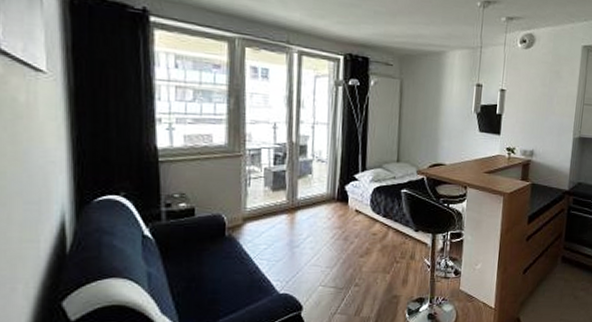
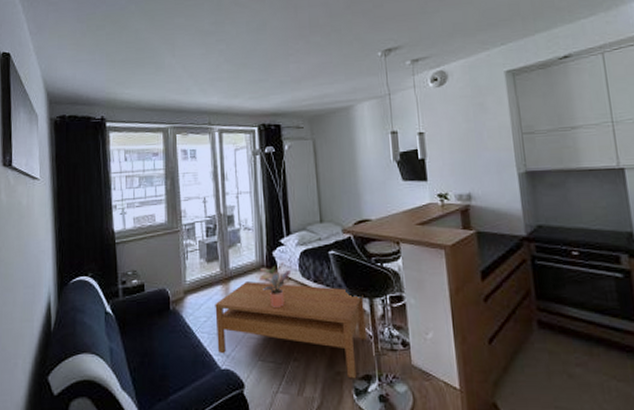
coffee table: none [277,213,428,301] -> present [215,281,368,379]
potted plant: none [329,196,363,238] -> present [259,262,292,307]

